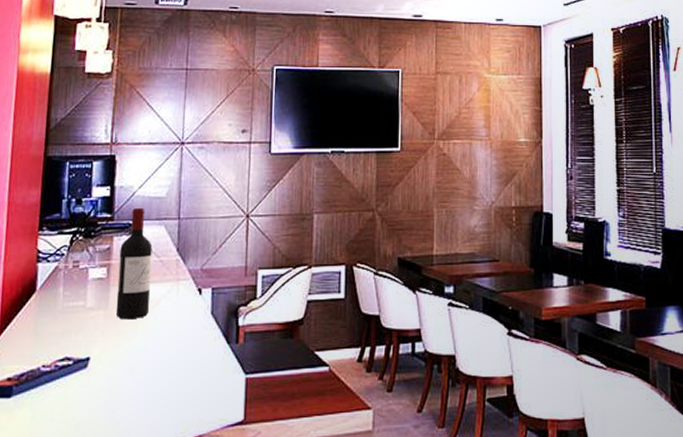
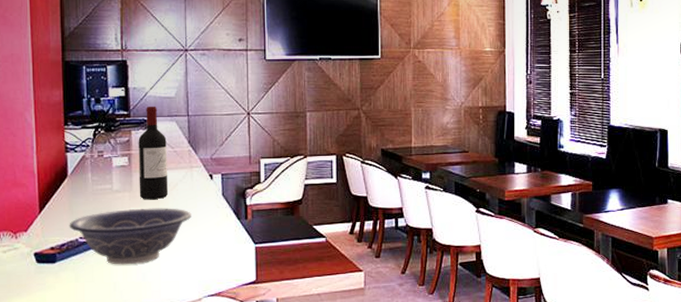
decorative bowl: none [31,329,174,400] -> present [69,208,191,265]

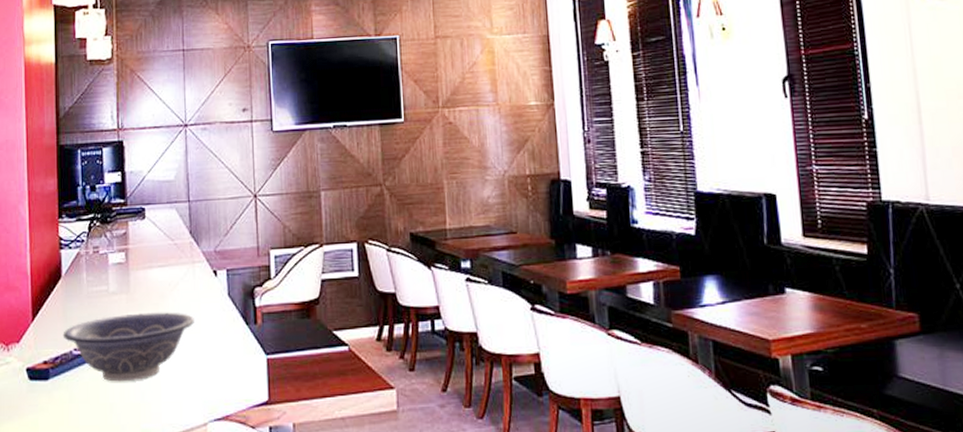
wine bottle: present [138,106,169,200] -> none [135,191,169,303]

